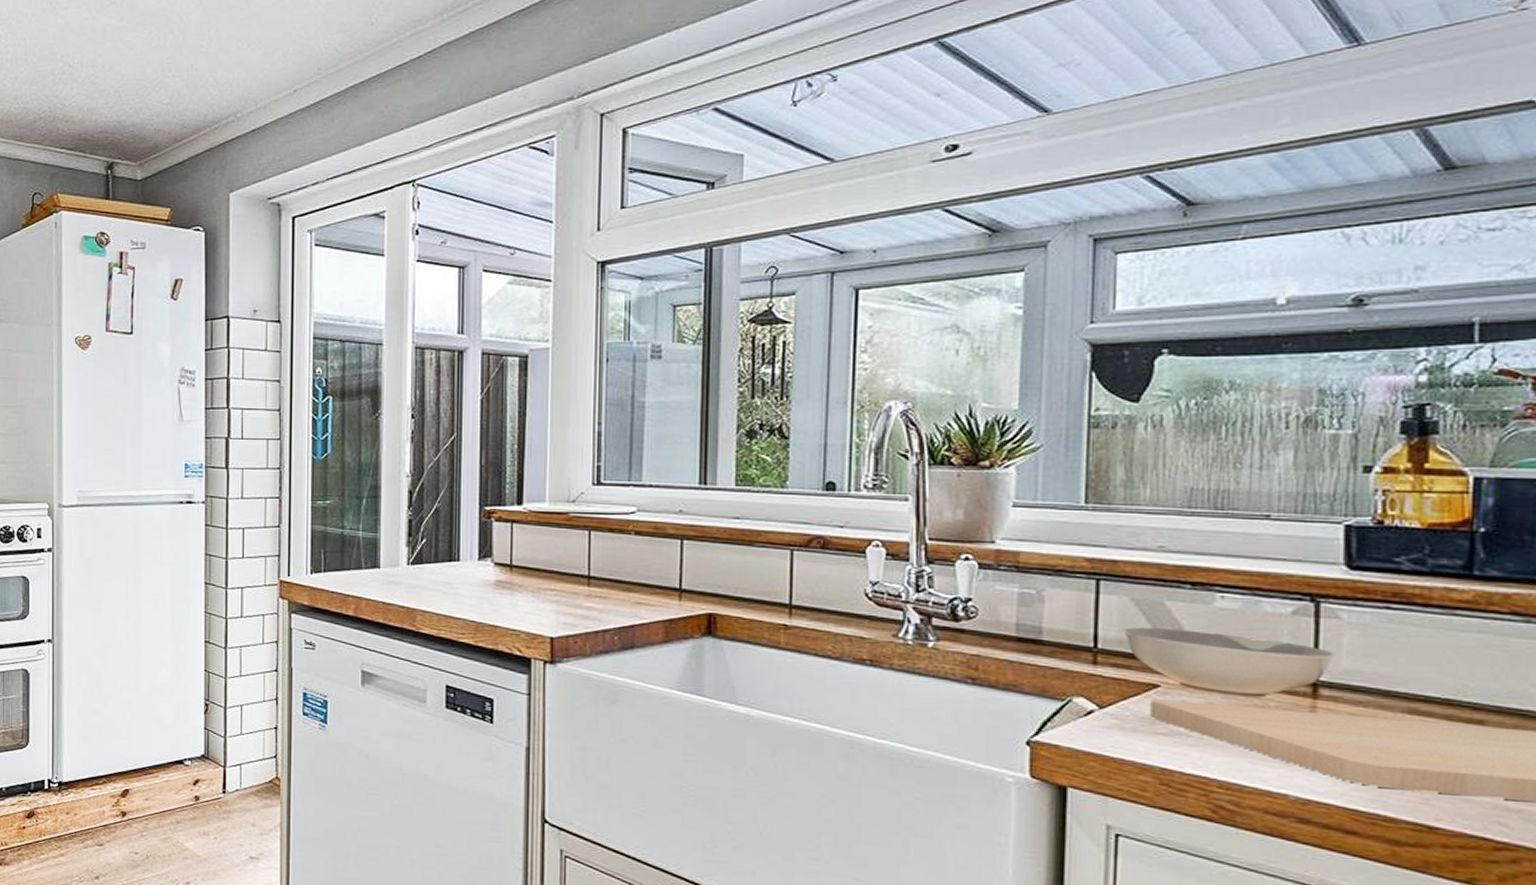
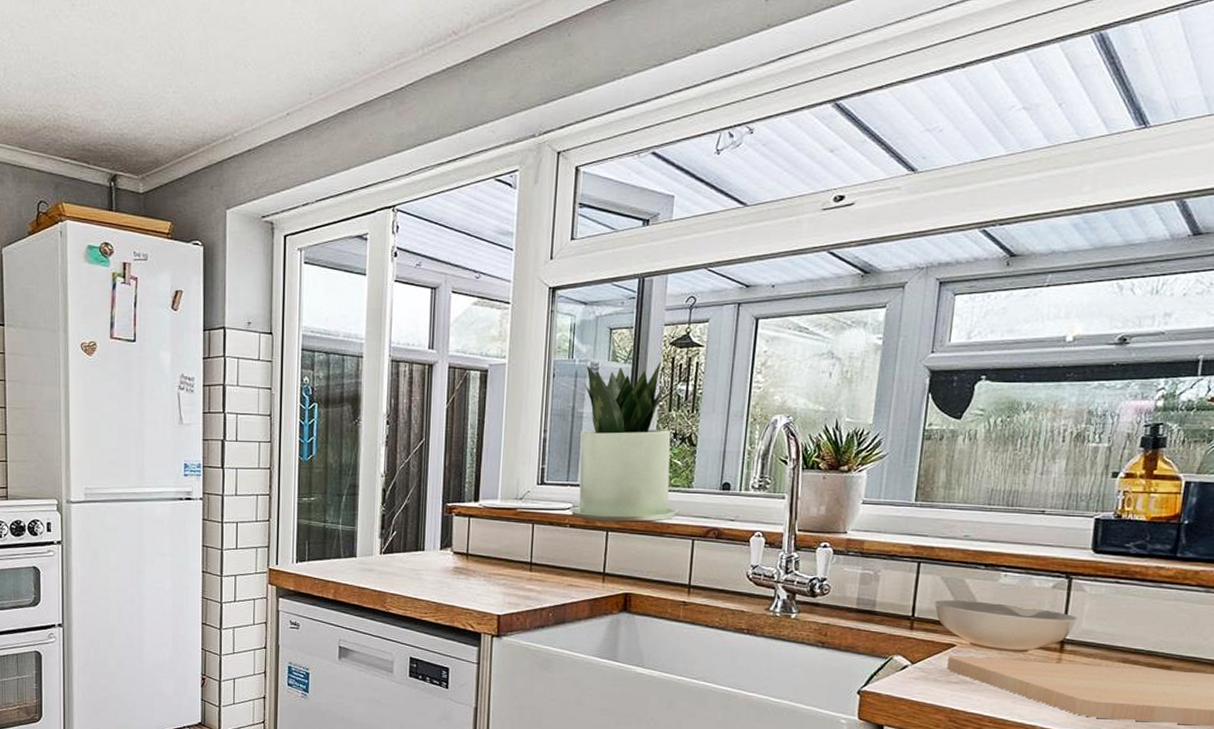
planter: none [633,341,771,530] -> present [569,361,679,523]

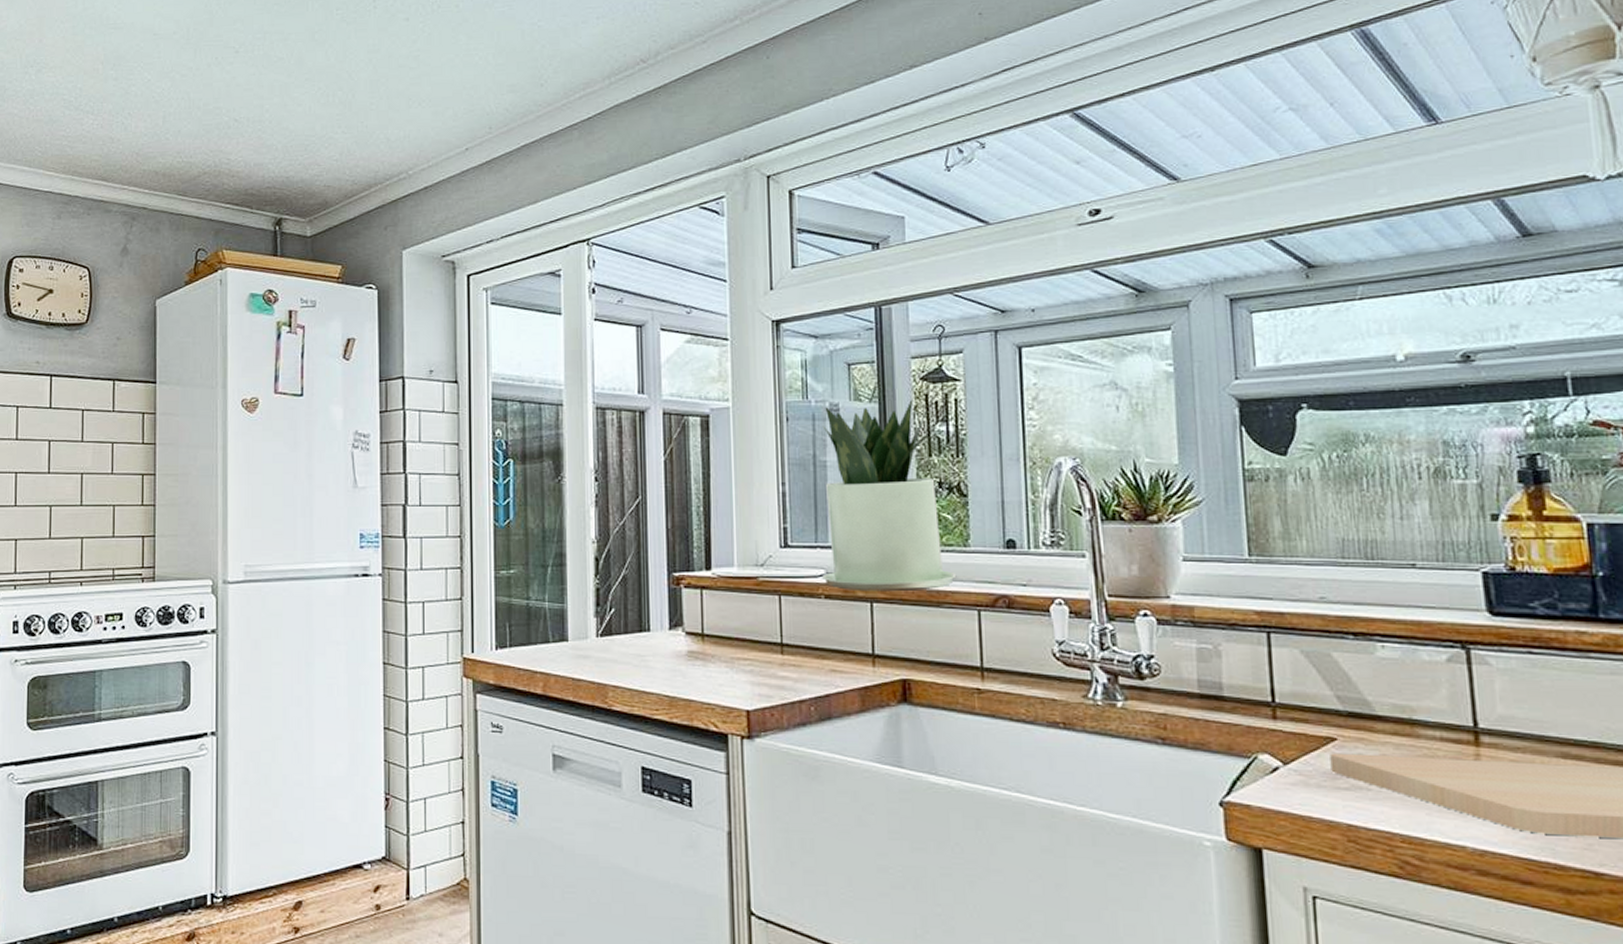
bowl: present [934,600,1079,653] -> none [1297,680,1491,747]

